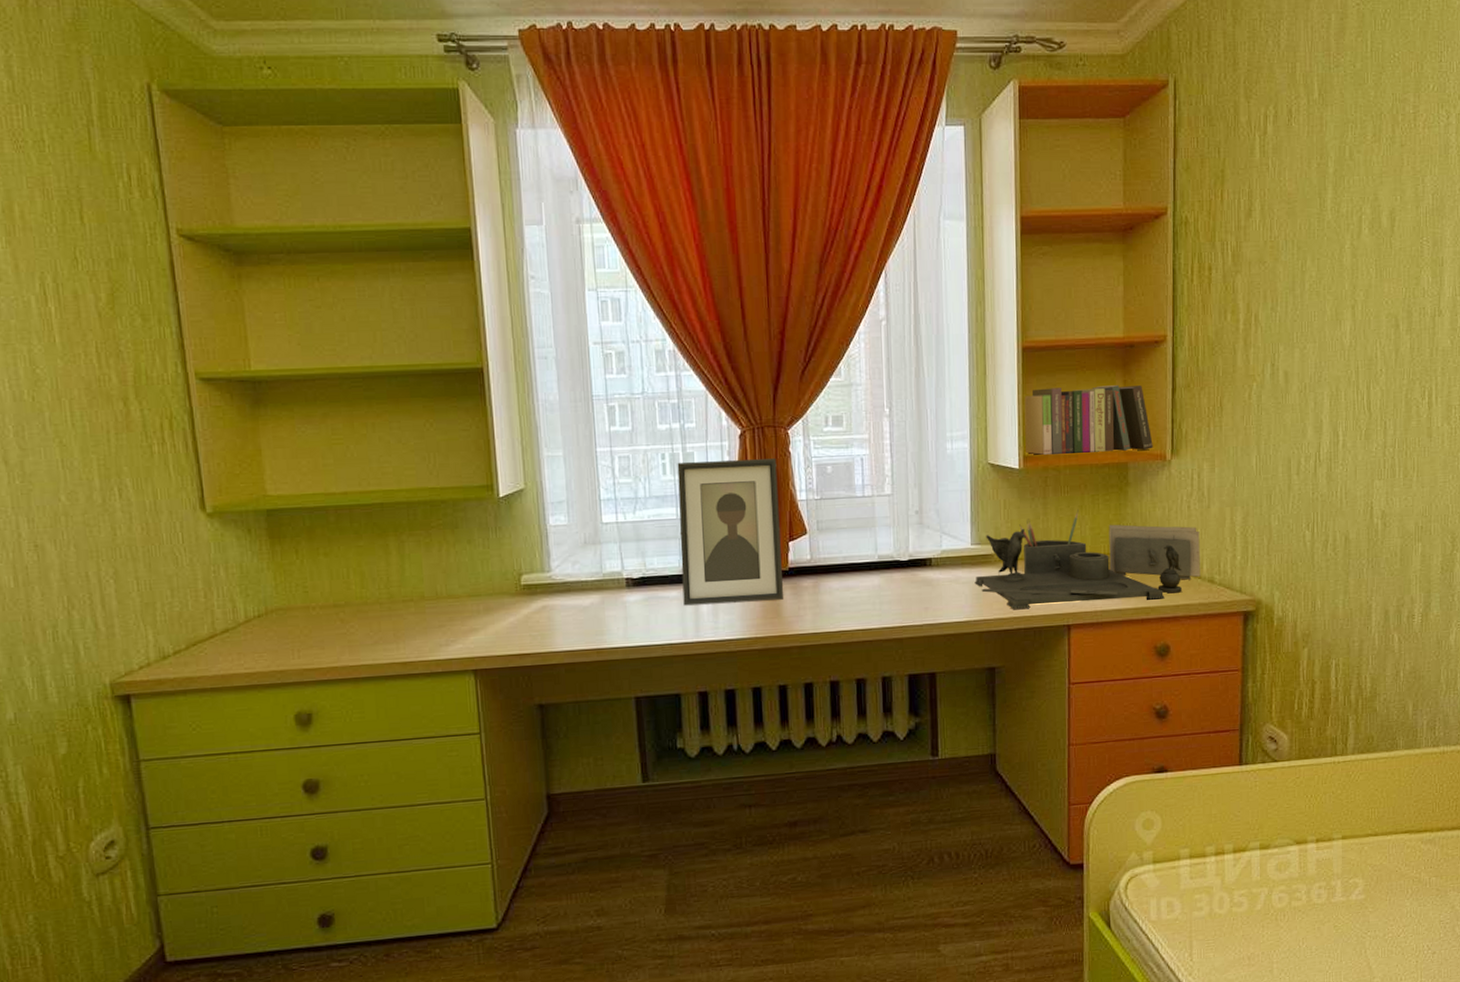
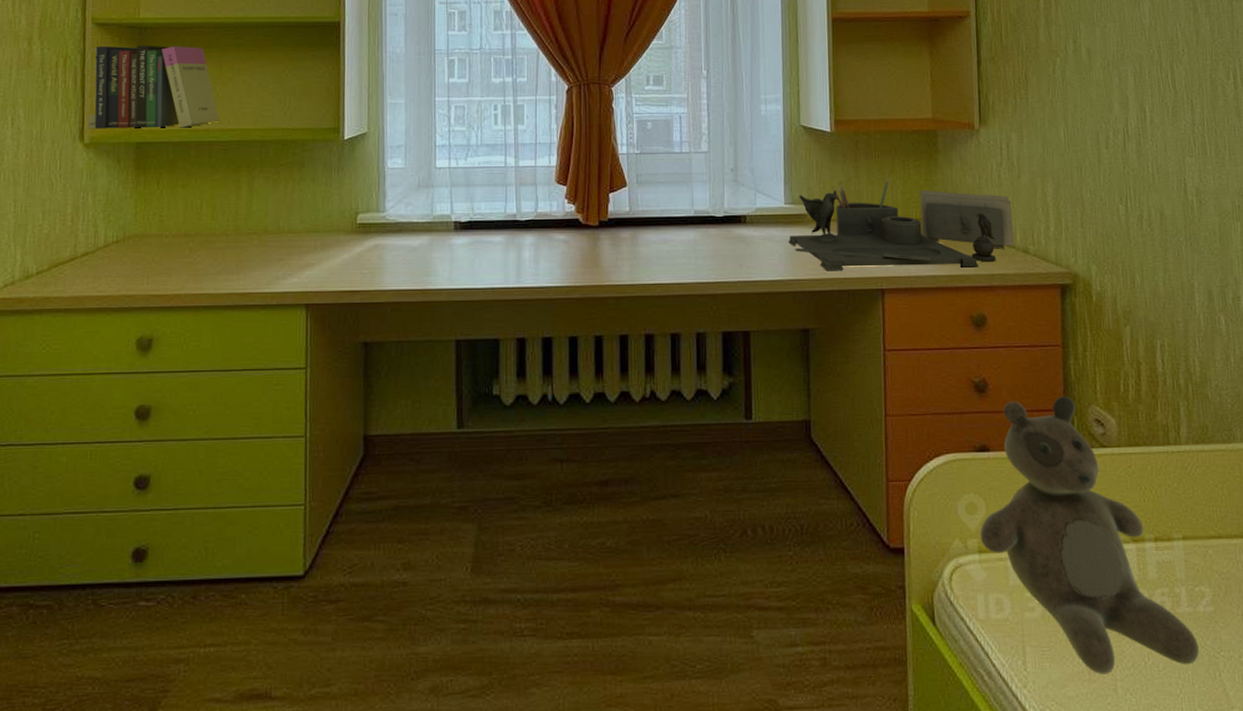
books: none [200,401,358,497] -> present [87,45,220,129]
picture frame: present [677,458,784,606] -> none [507,113,603,251]
books: present [1024,385,1153,455] -> none [834,56,961,120]
stuffed animal: none [1155,716,1349,959] -> present [979,396,1200,674]

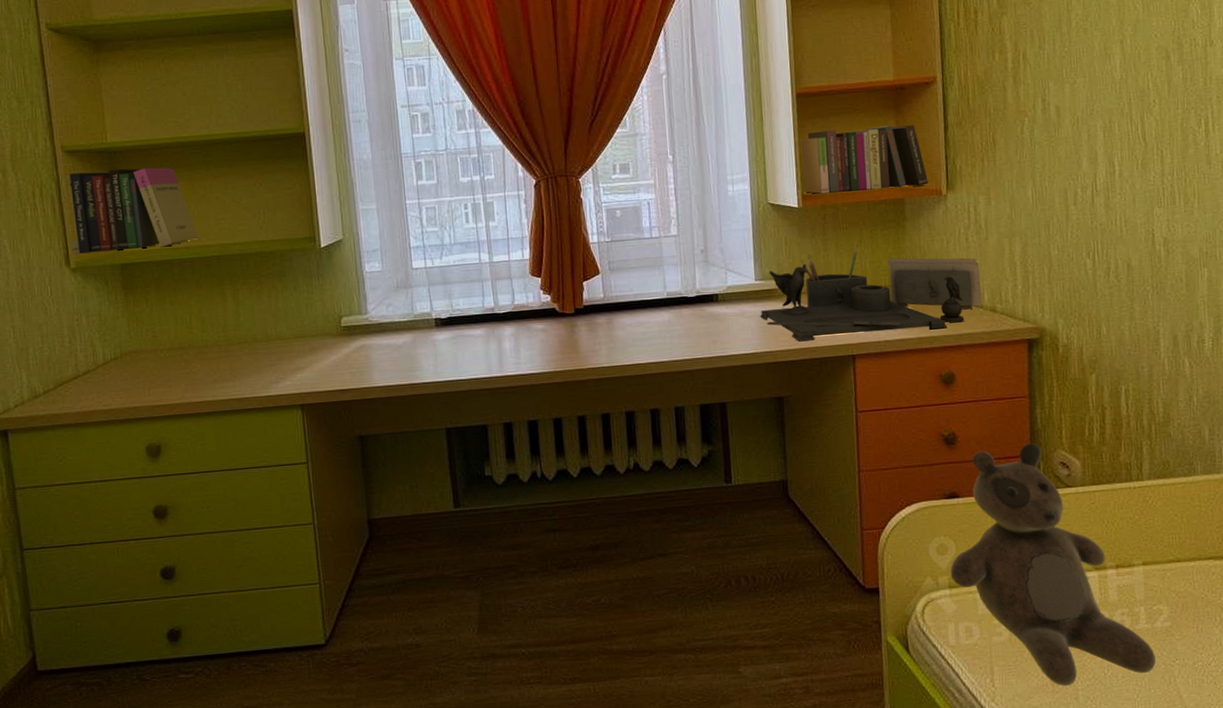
books: none [834,56,961,120] -> present [800,125,928,194]

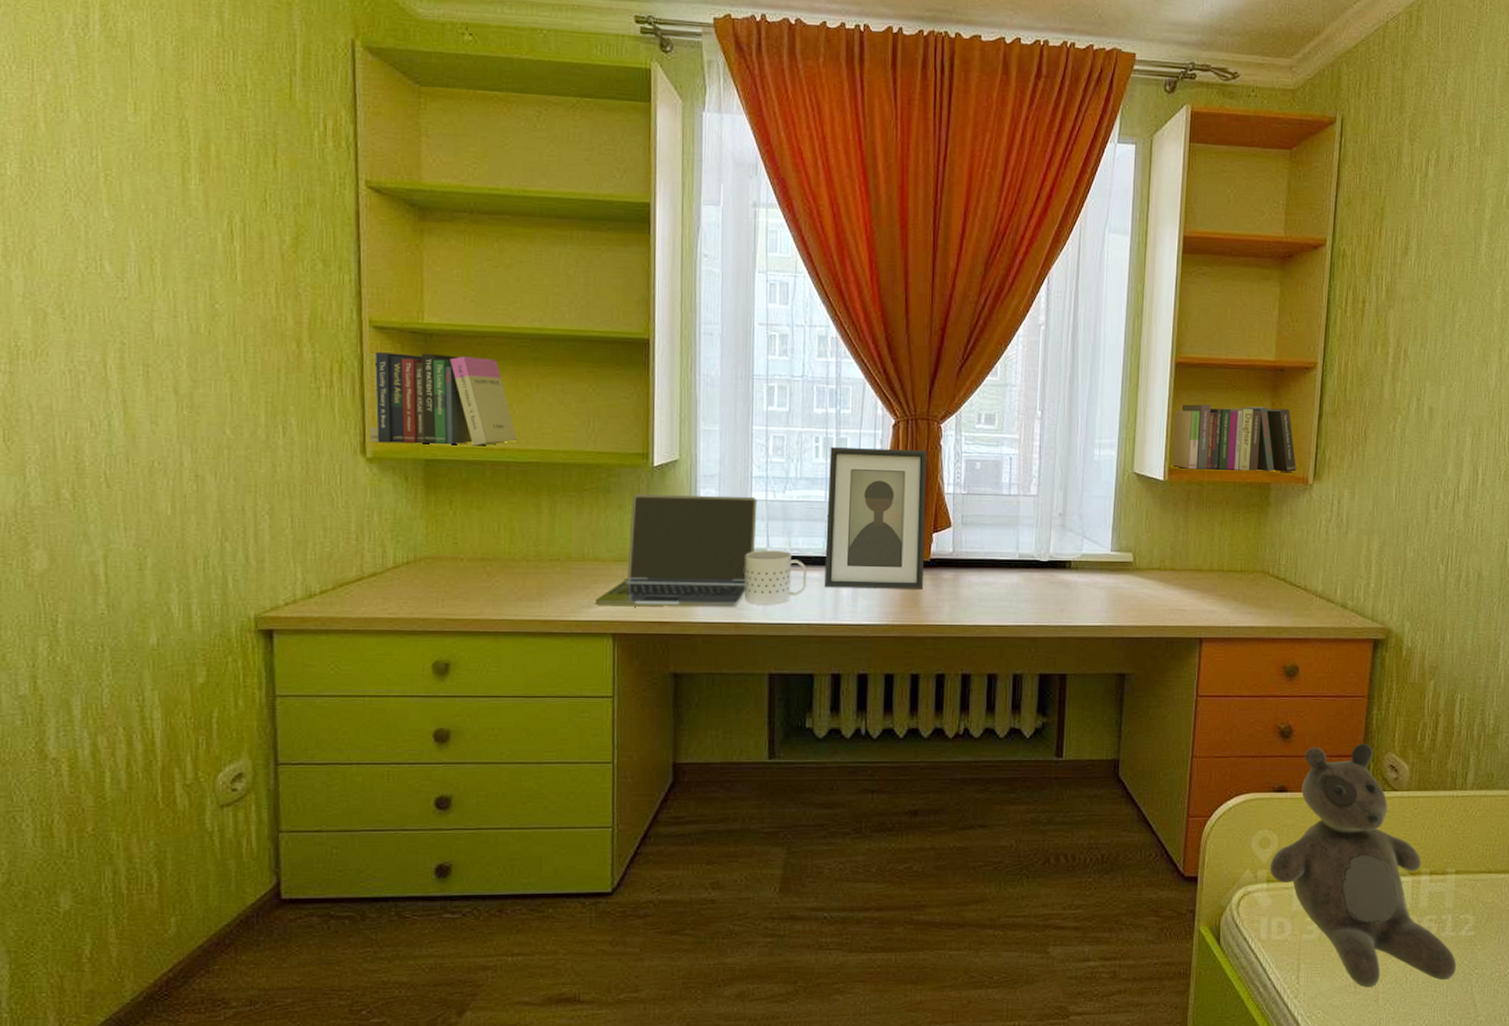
laptop: none [282,265,420,381] -> present [596,493,757,608]
mug: none [412,312,472,366] -> present [744,550,808,605]
picture frame: none [479,205,581,343] -> present [824,447,927,589]
desk organizer: present [760,244,982,341] -> none [1111,525,1336,620]

